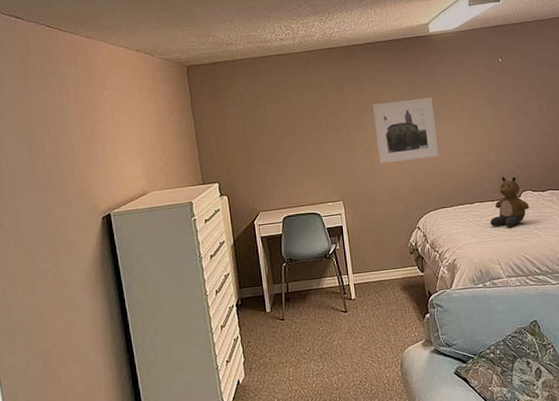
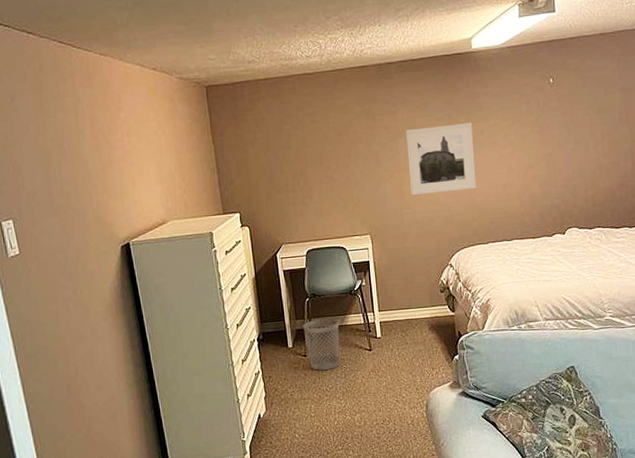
wastebasket: none [280,282,317,334] -> present [303,319,340,370]
bear: present [490,176,529,227] -> none [529,211,574,267]

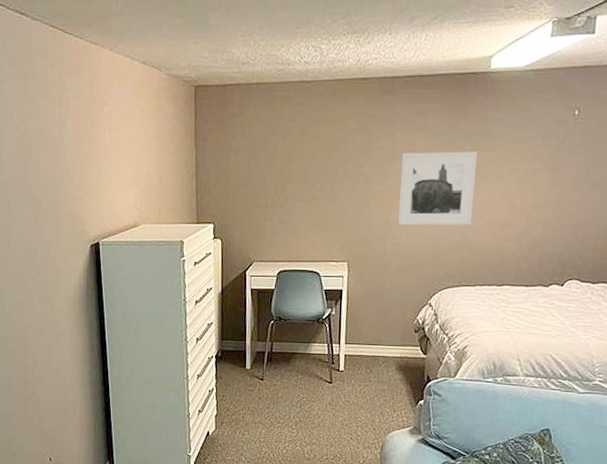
wastebasket: present [303,319,340,370] -> none [264,344,302,397]

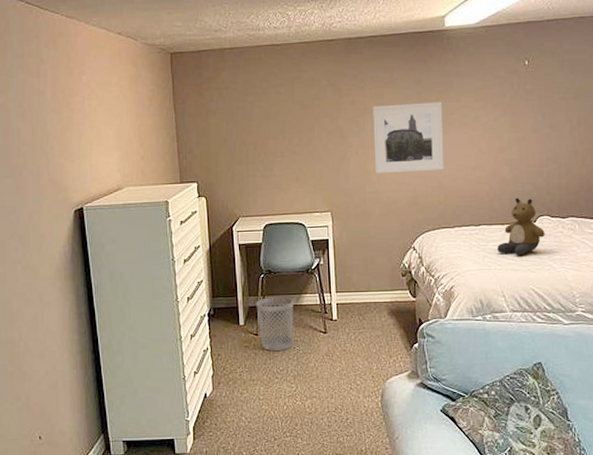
wastebasket: none [264,344,302,397] -> present [256,297,294,351]
bear: none [518,258,572,320] -> present [497,197,545,256]

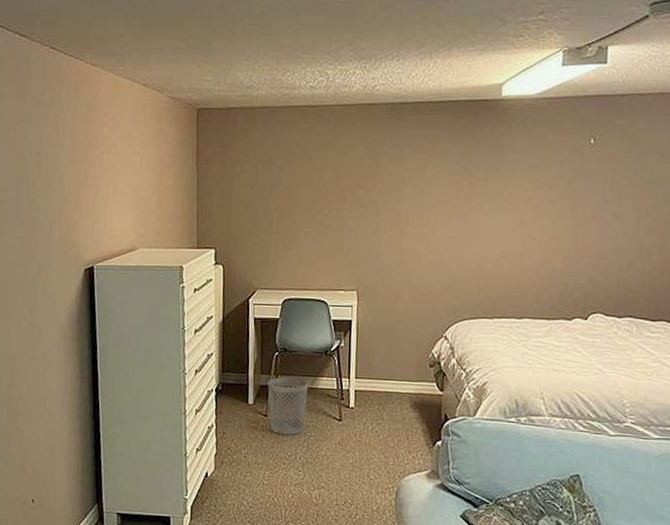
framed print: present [373,102,444,173] -> none [409,178,491,255]
bear: present [497,197,545,256] -> none [540,290,597,355]

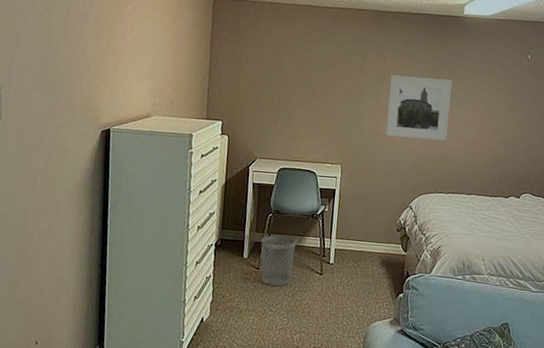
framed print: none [409,178,491,255] -> present [386,75,452,141]

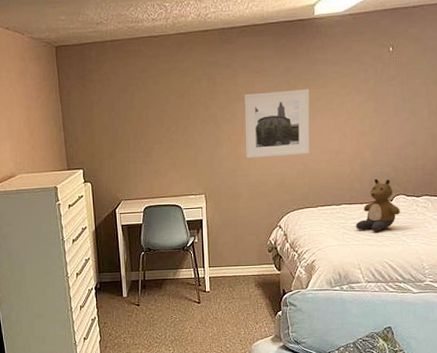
wastebasket: present [261,235,297,286] -> none [137,272,172,319]
bear: none [483,174,526,226] -> present [356,178,400,232]

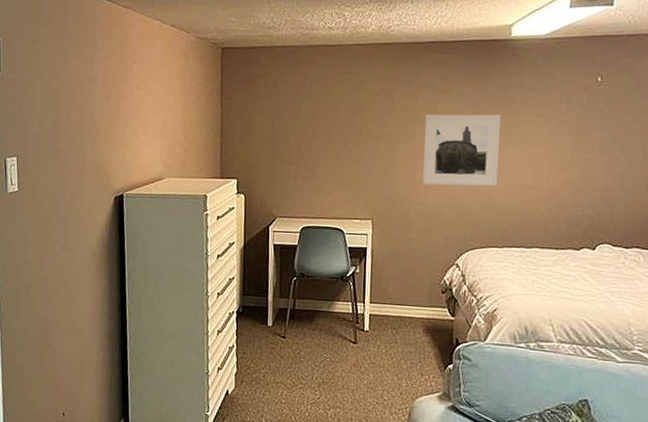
bear: present [356,178,400,232] -> none [549,221,604,284]

